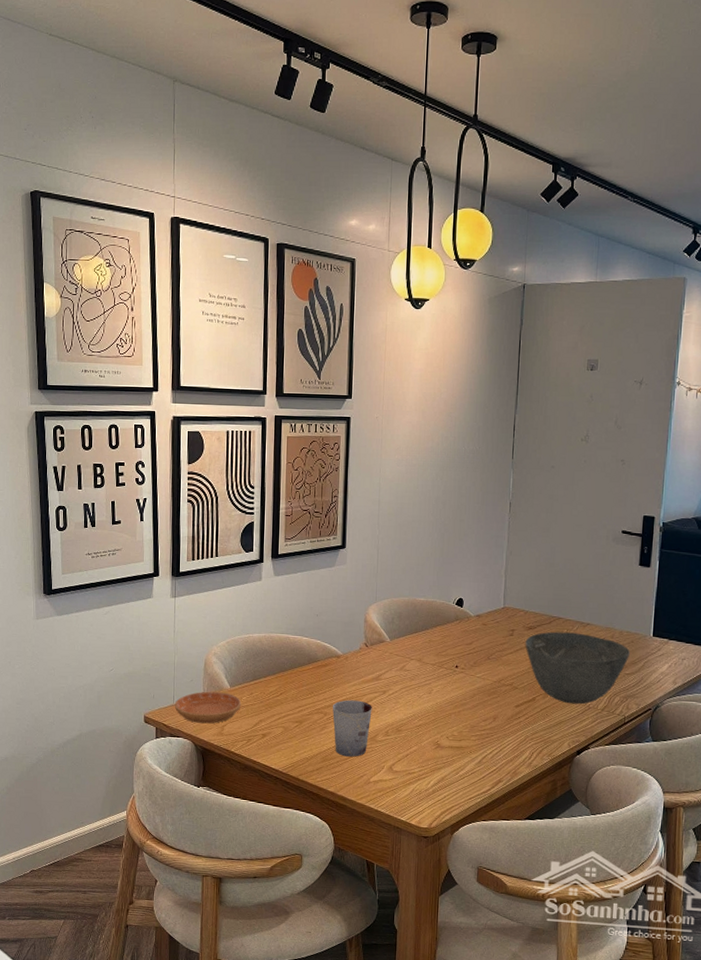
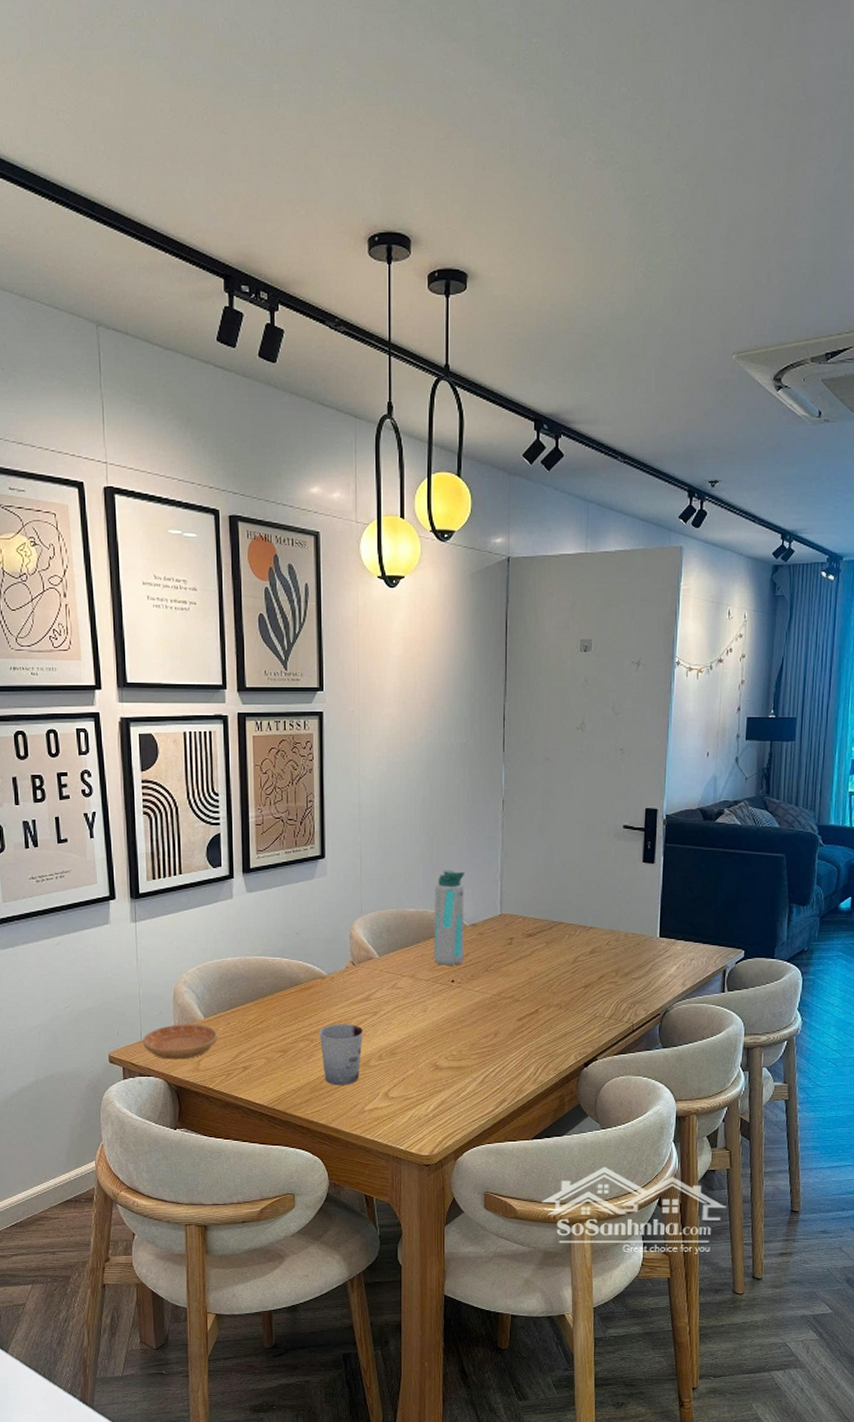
water bottle: none [440,564,473,652] -> present [434,870,465,965]
bowl: present [525,631,630,705] -> none [525,938,636,1014]

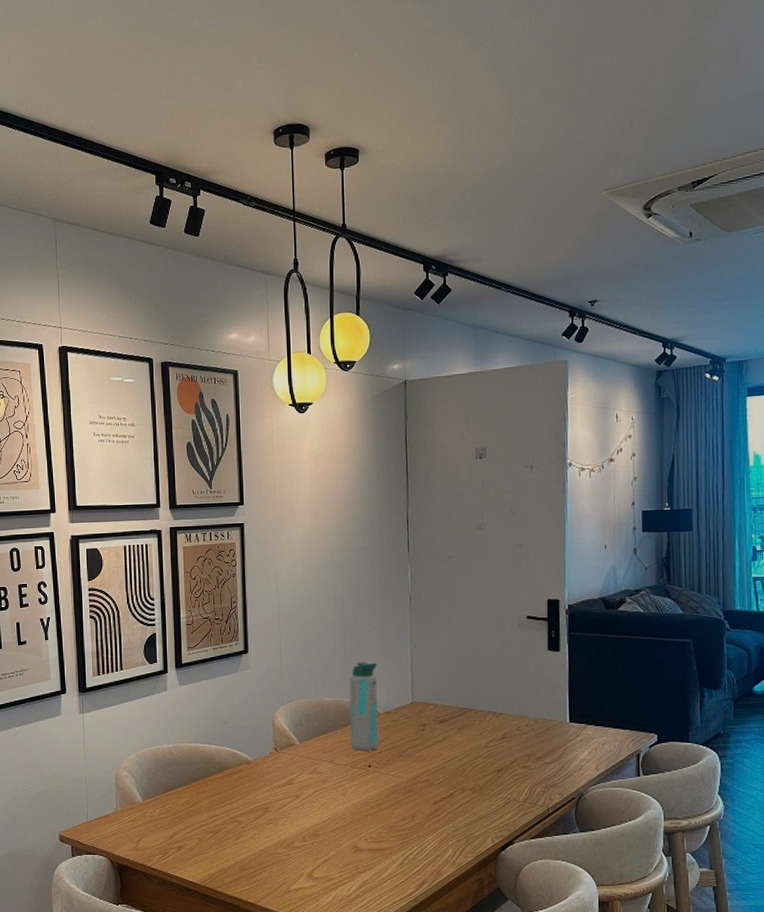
saucer: present [142,1024,218,1060] -> none [88,806,155,839]
cup: present [320,1024,363,1085] -> none [247,806,287,865]

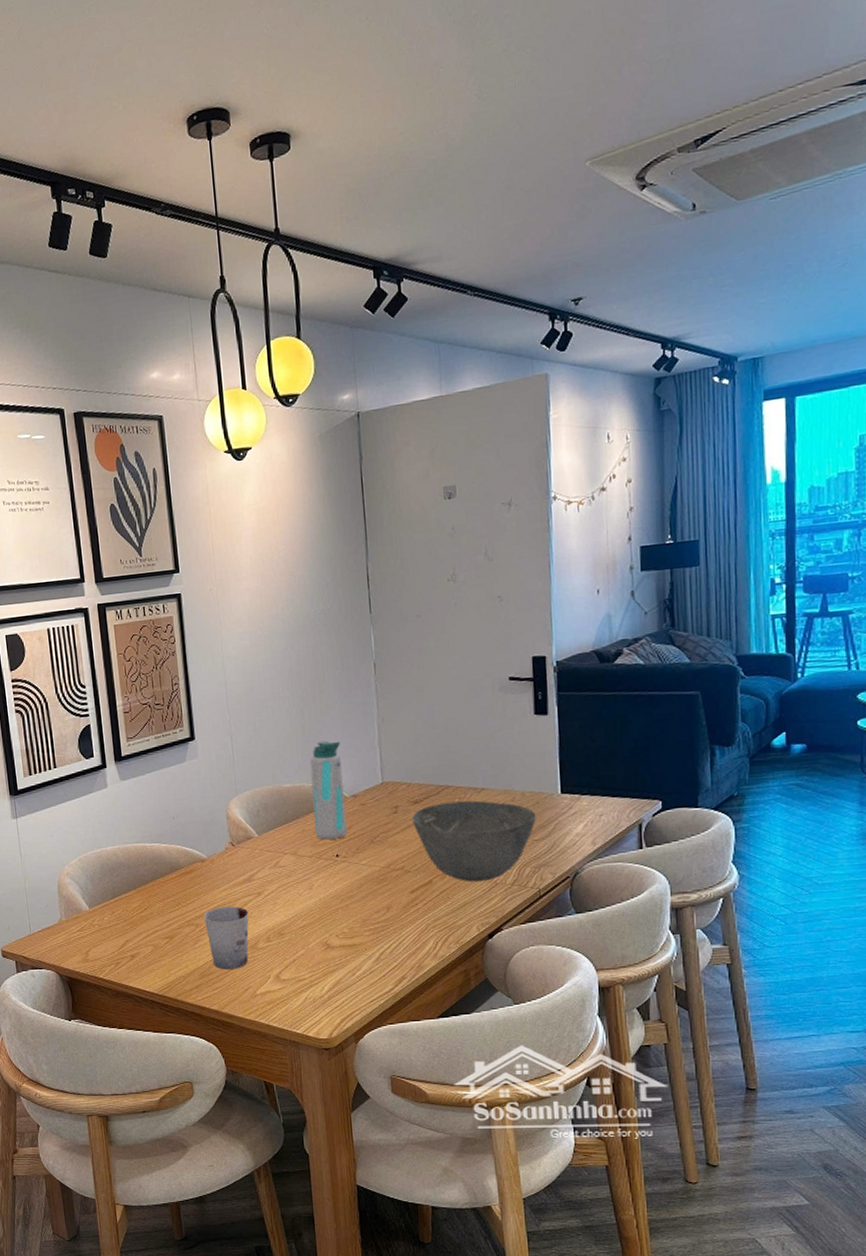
cup: none [247,806,287,865] -> present [204,906,249,970]
bowl: none [437,723,547,798] -> present [412,800,536,882]

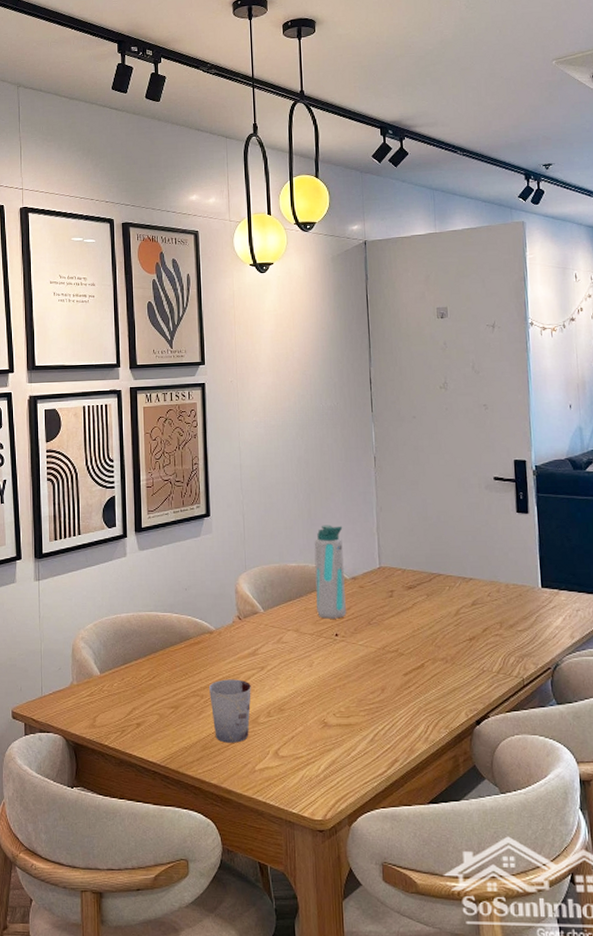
bowl: present [412,800,536,882] -> none [406,589,519,668]

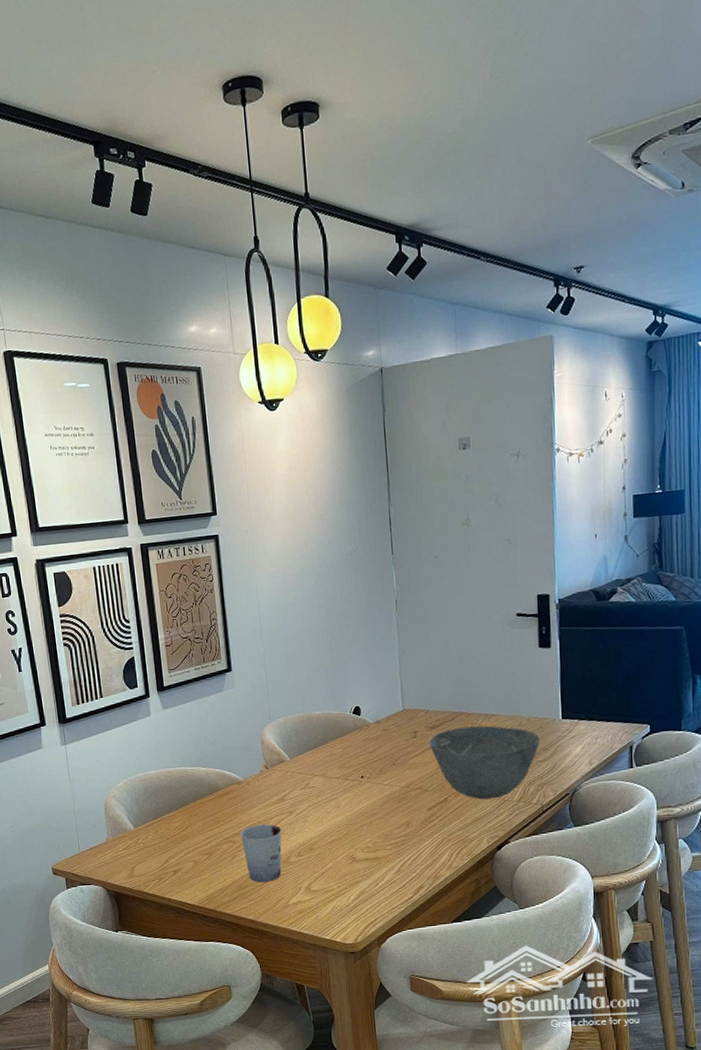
water bottle: present [314,525,346,619] -> none [337,671,371,763]
bowl: none [406,589,519,668] -> present [429,725,540,800]

